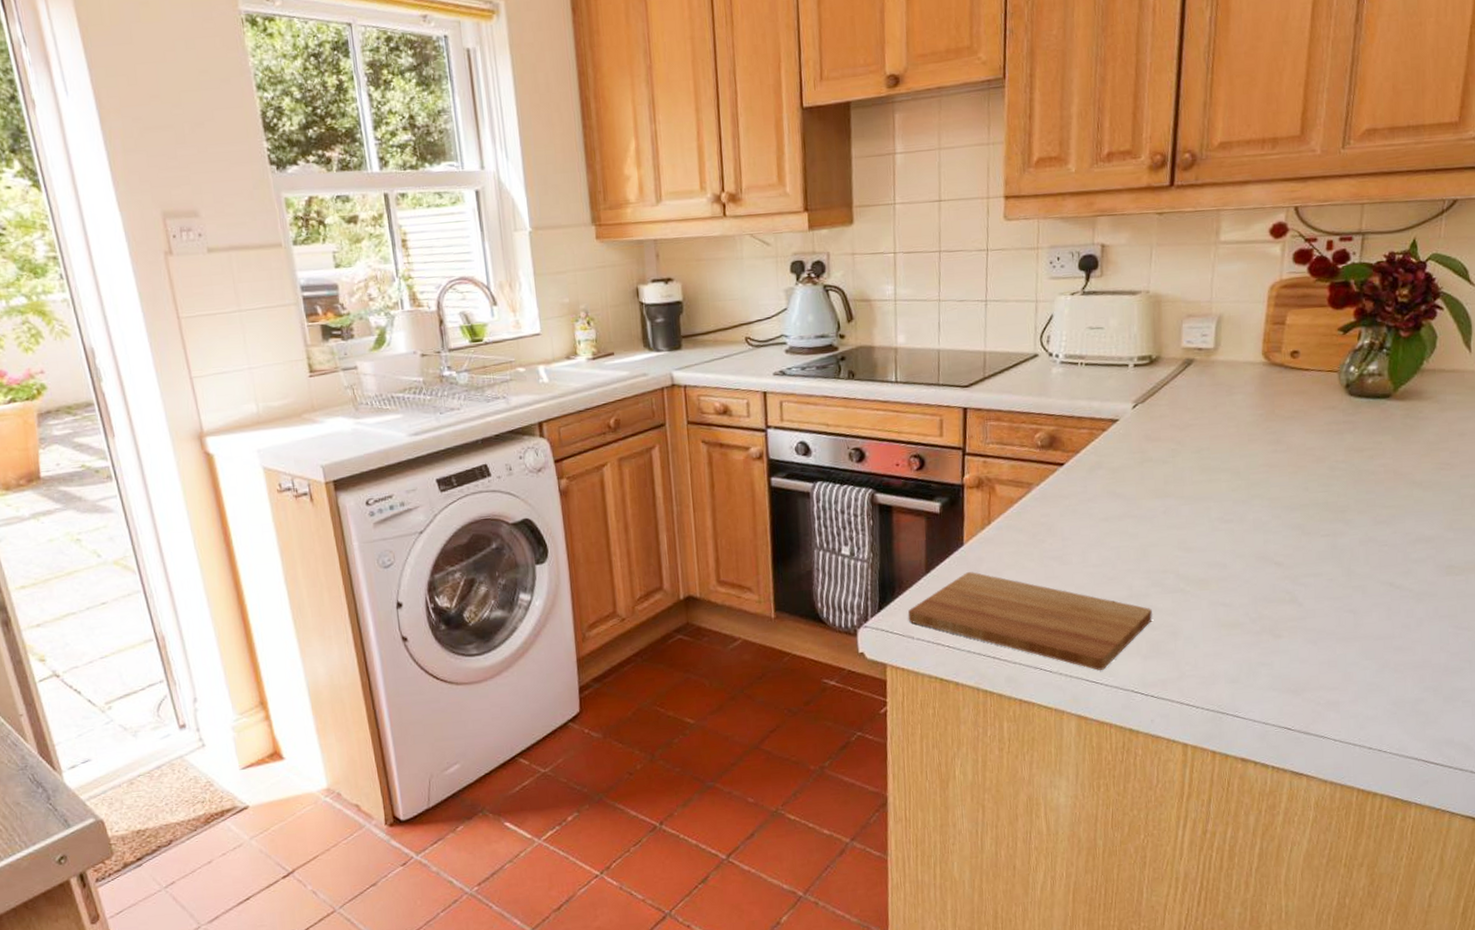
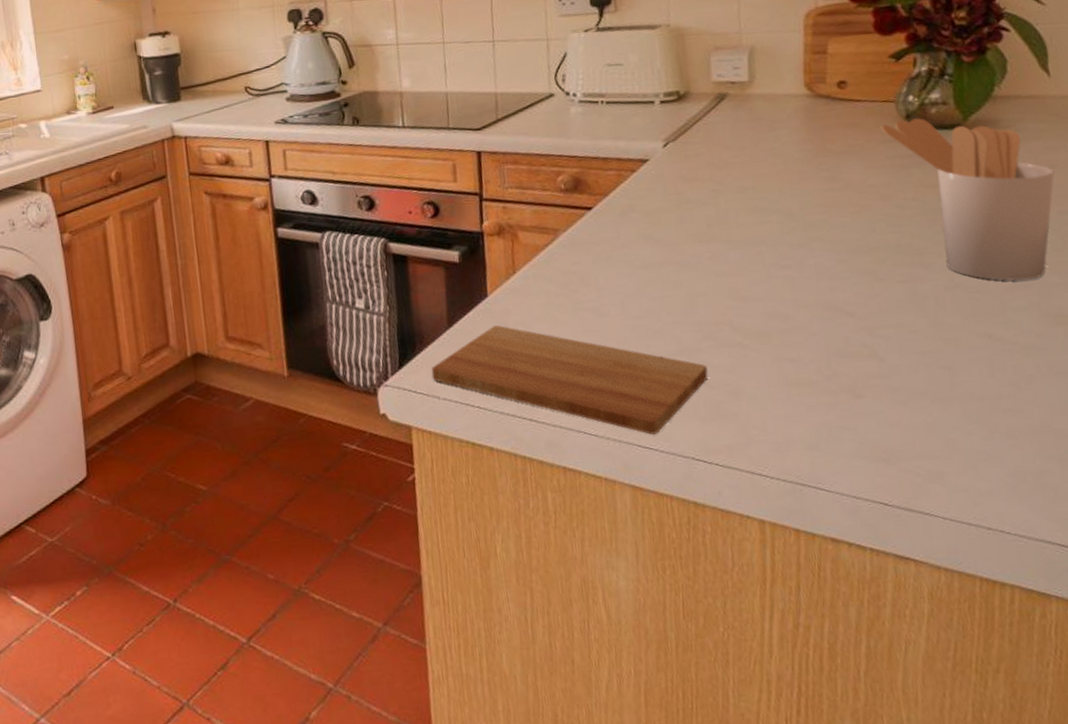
utensil holder: none [1323,387,1463,536] -> present [880,118,1055,281]

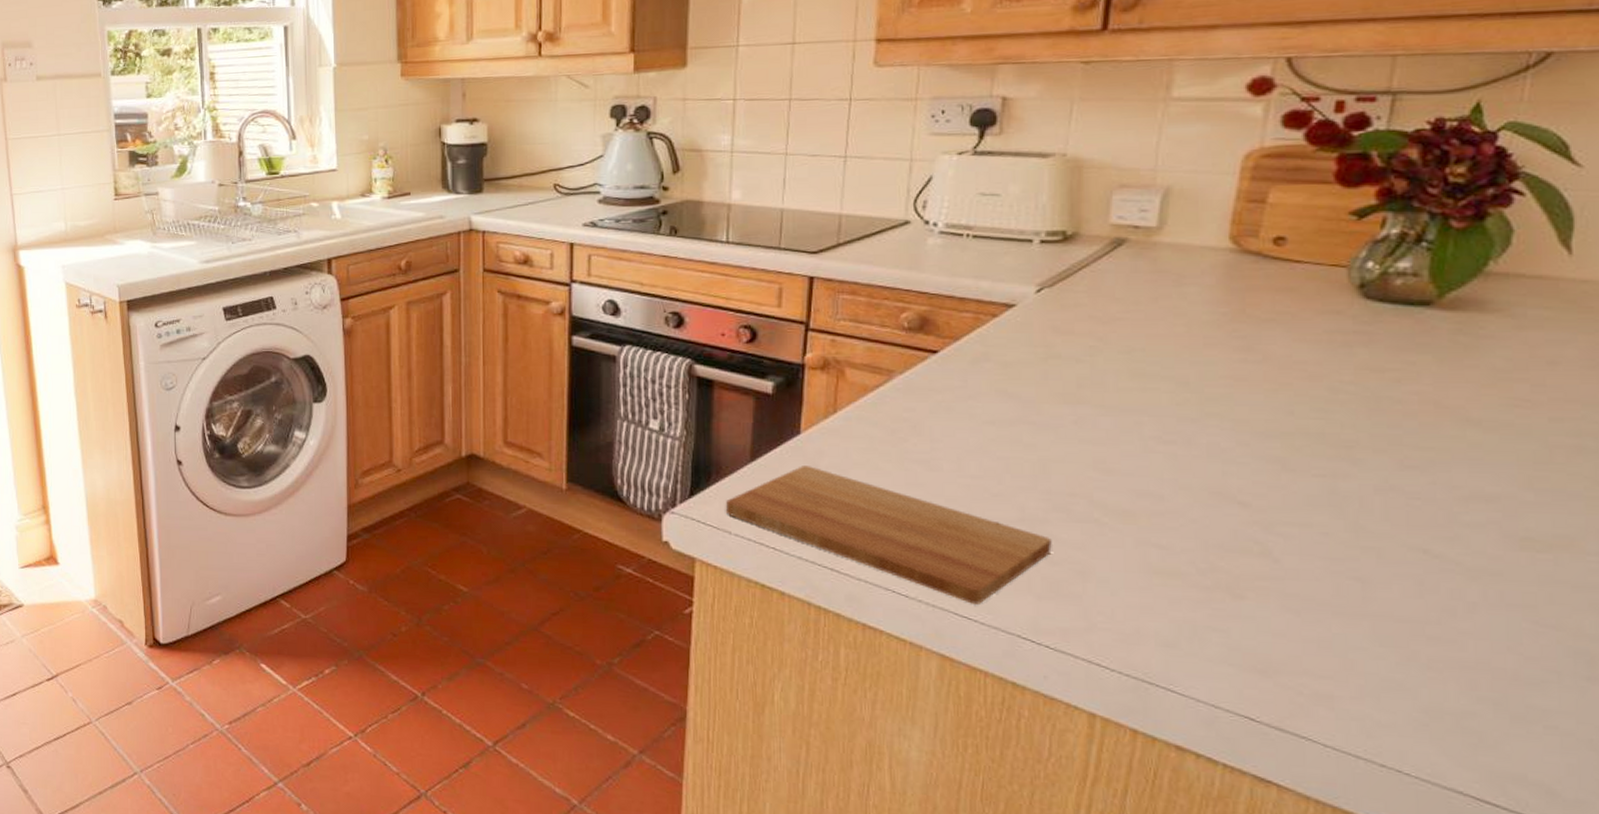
utensil holder: present [880,118,1055,281] -> none [1322,289,1554,493]

